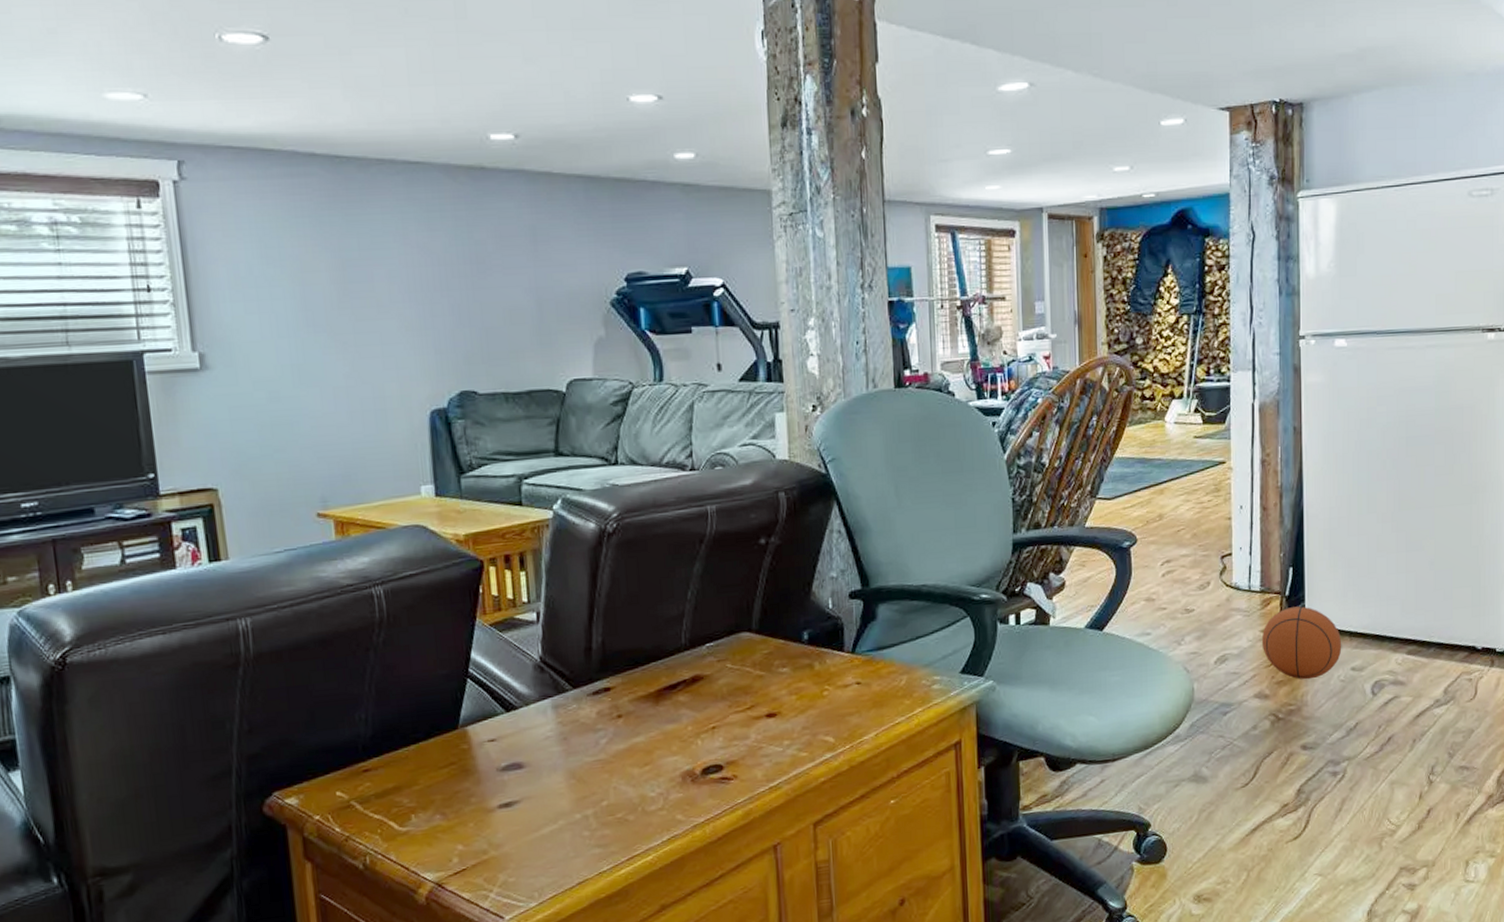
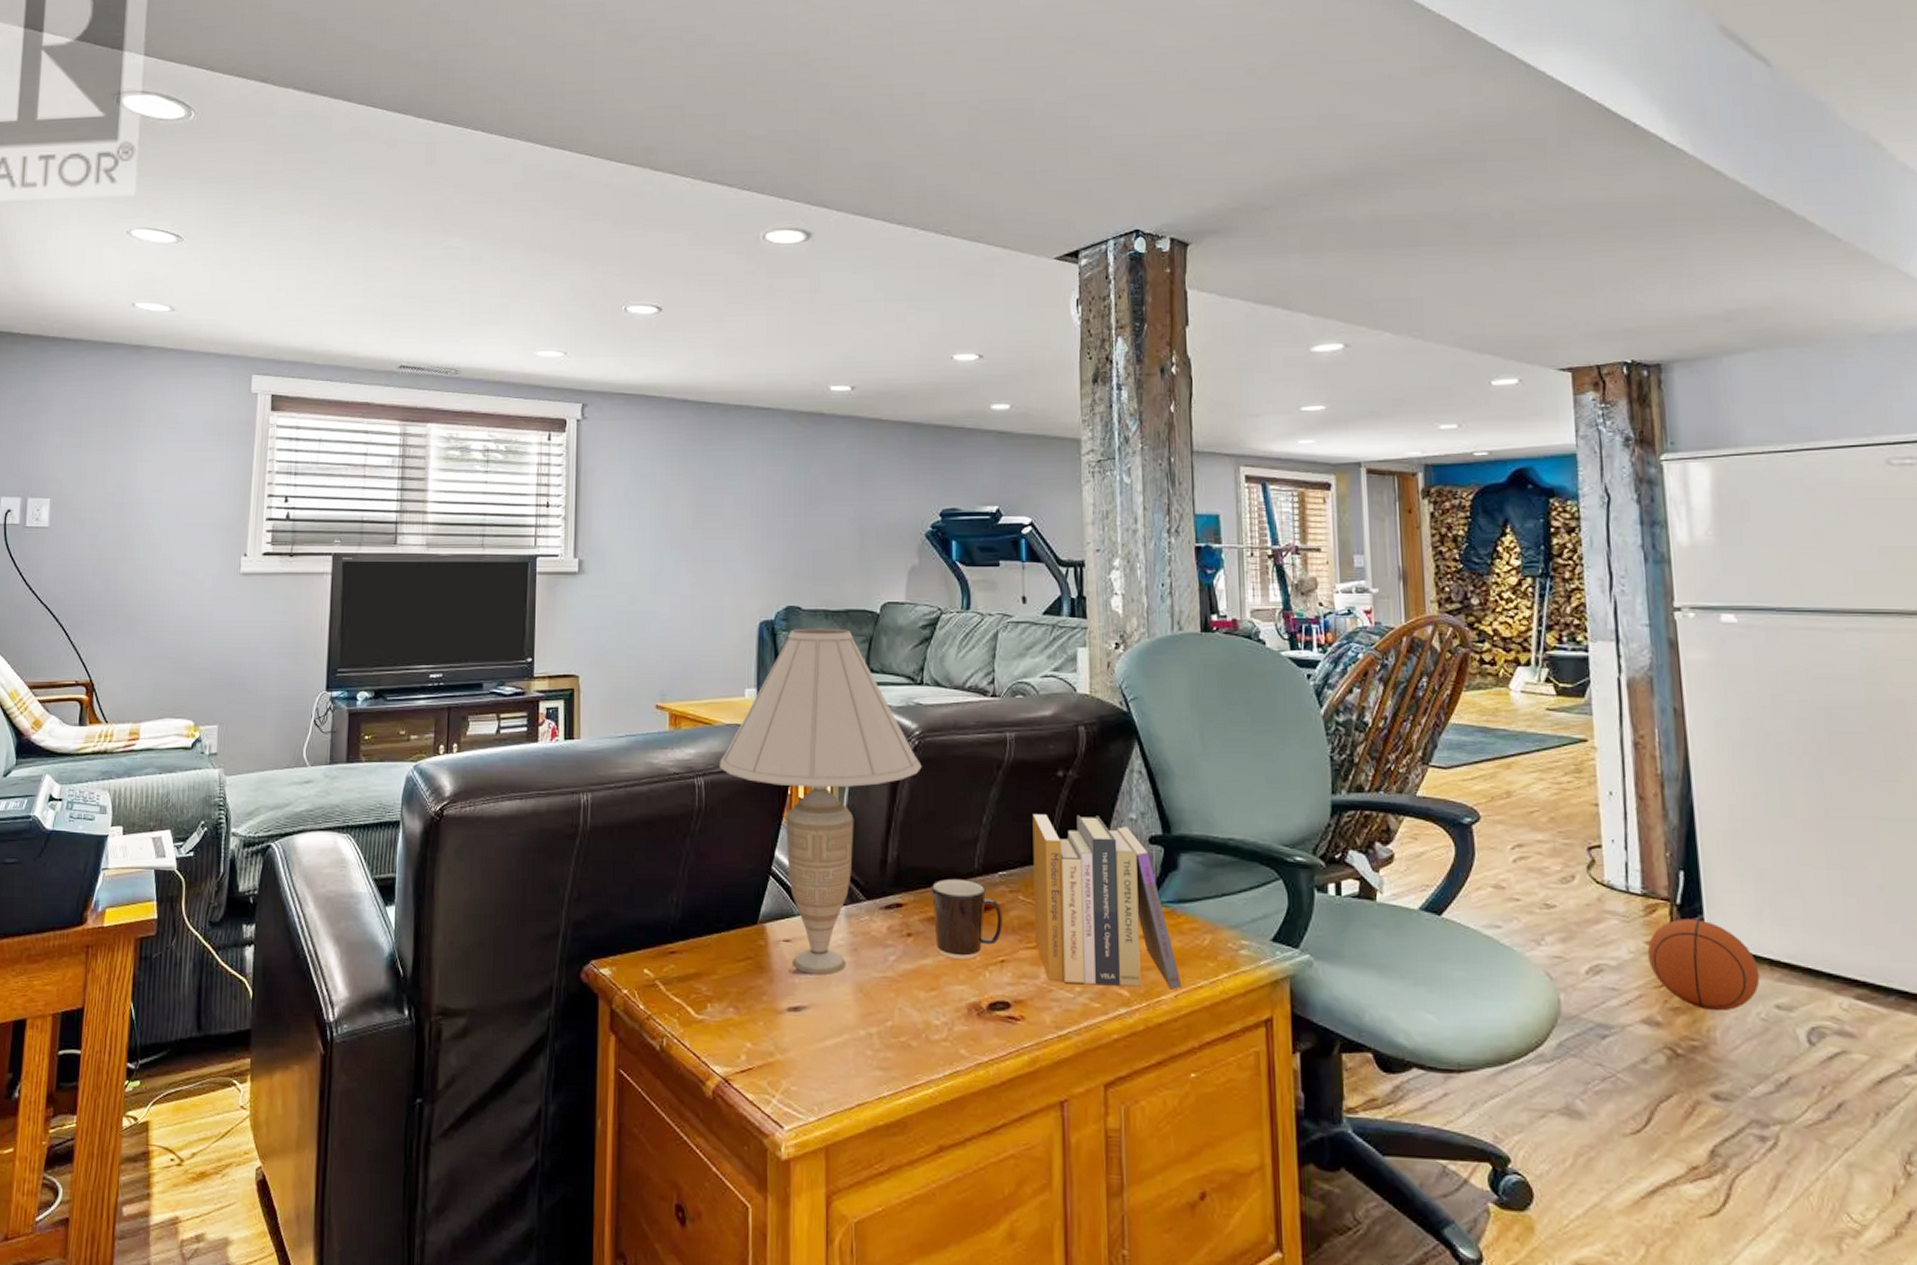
table lamp: none [399,412,622,769] -> present [720,628,922,975]
mug: none [640,655,712,734] -> present [932,878,1002,960]
books: none [736,578,882,740] -> present [1032,814,1182,990]

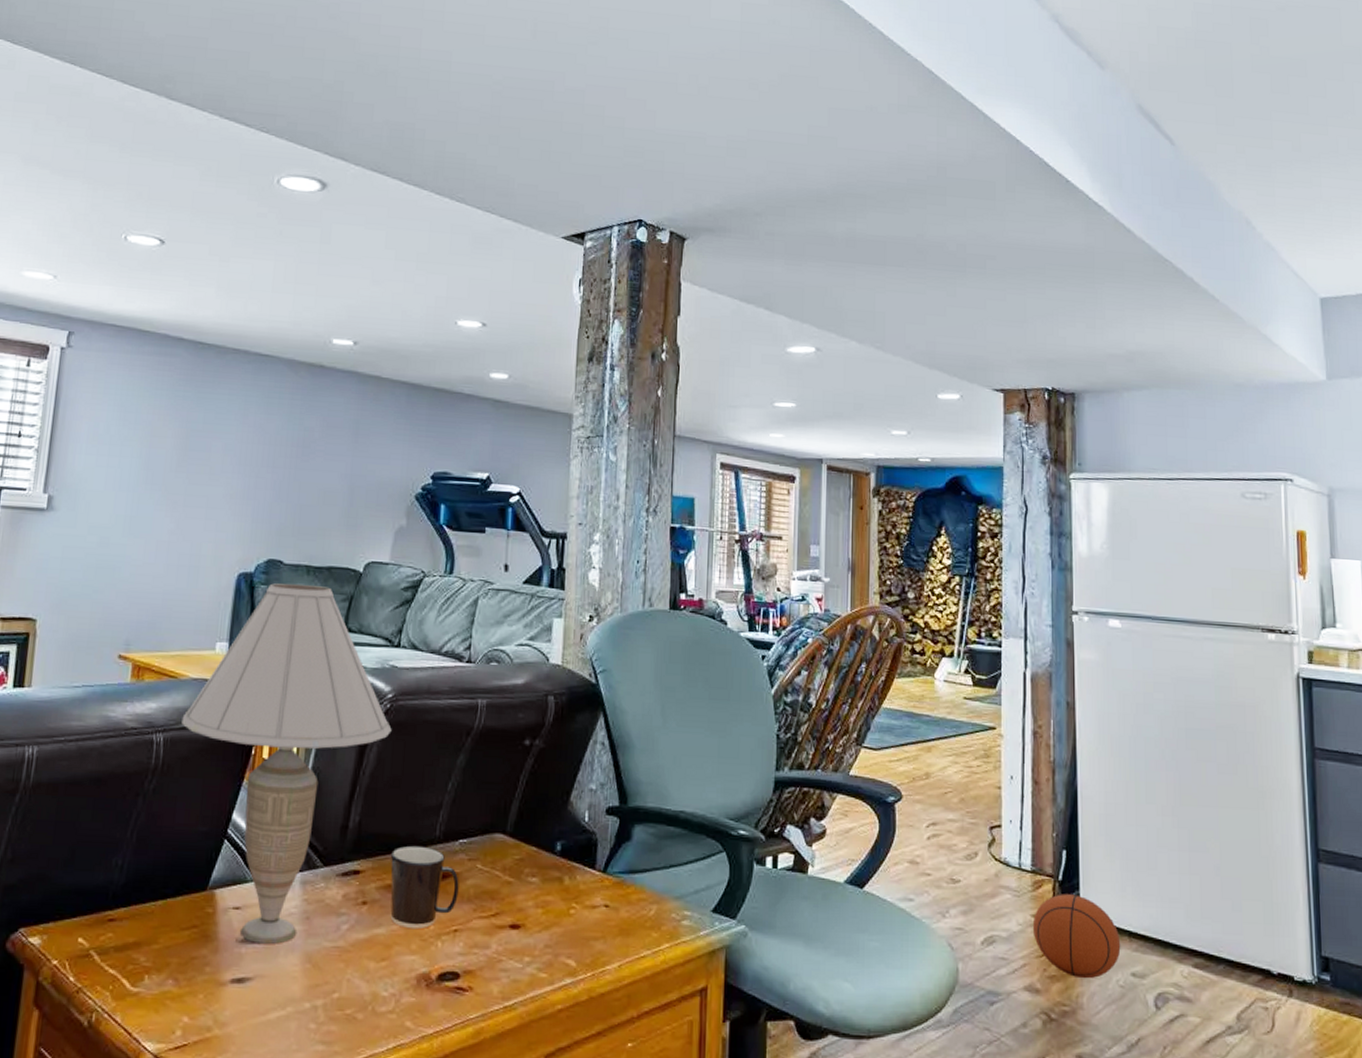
books: present [1032,814,1182,990] -> none [489,782,626,960]

